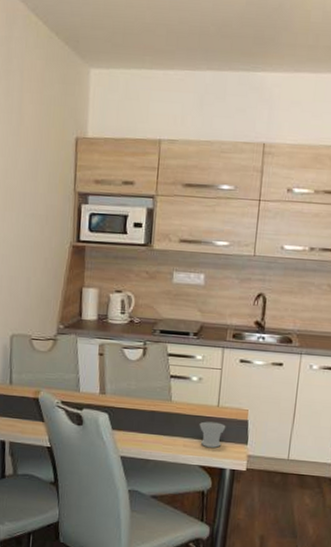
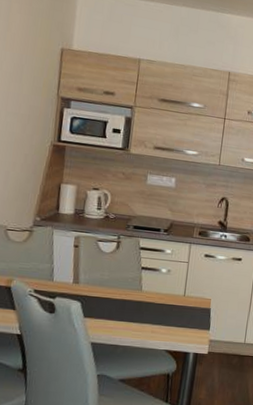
cup: present [199,421,226,448] -> none [166,309,191,333]

